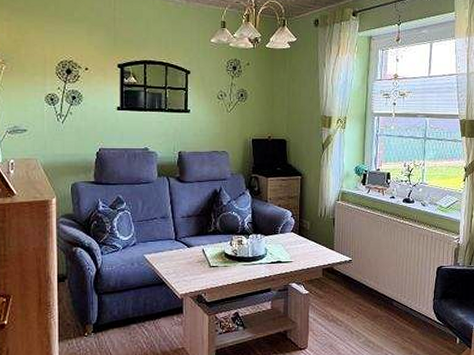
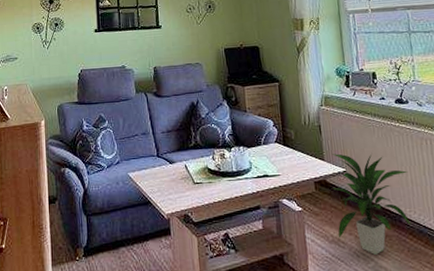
indoor plant: none [337,244,405,332] -> present [331,153,411,255]

